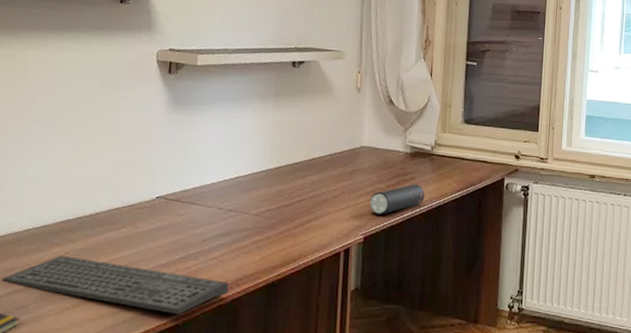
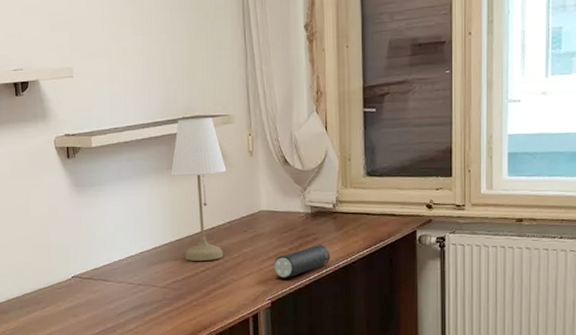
desk lamp: none [276,49,333,191] -> present [170,117,227,261]

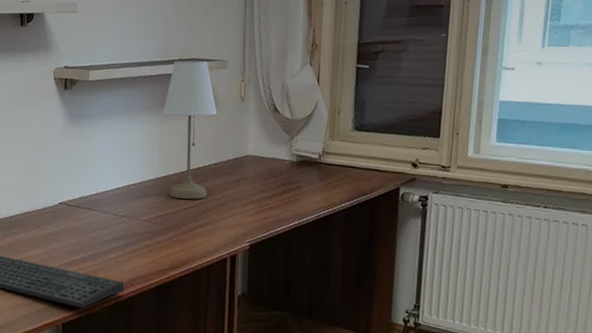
speaker: present [274,245,331,279] -> none [255,193,313,224]

